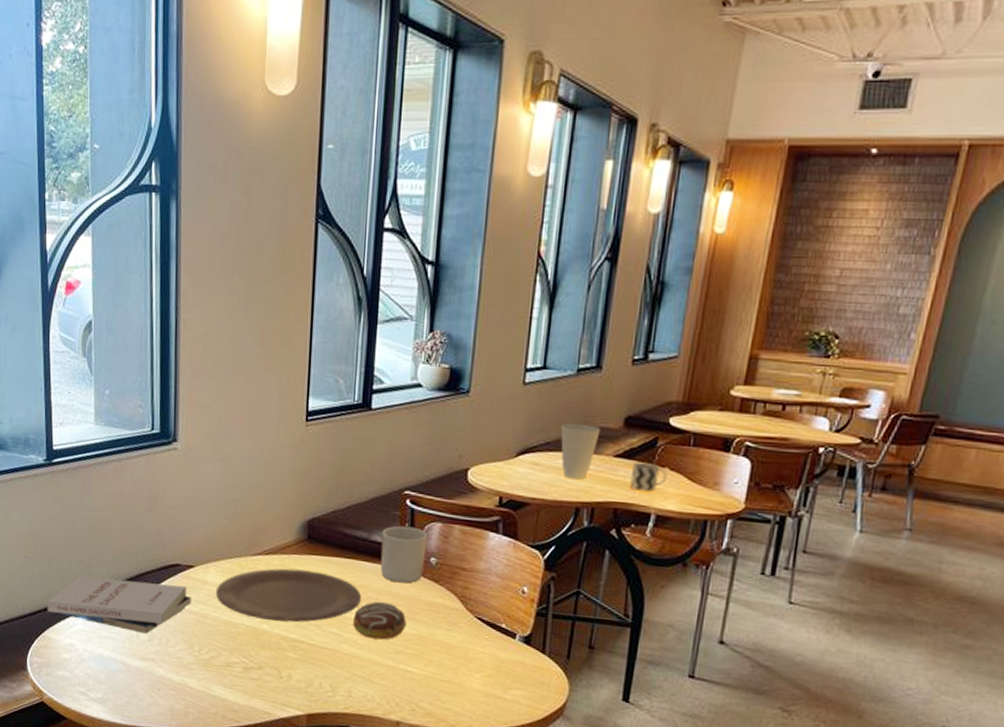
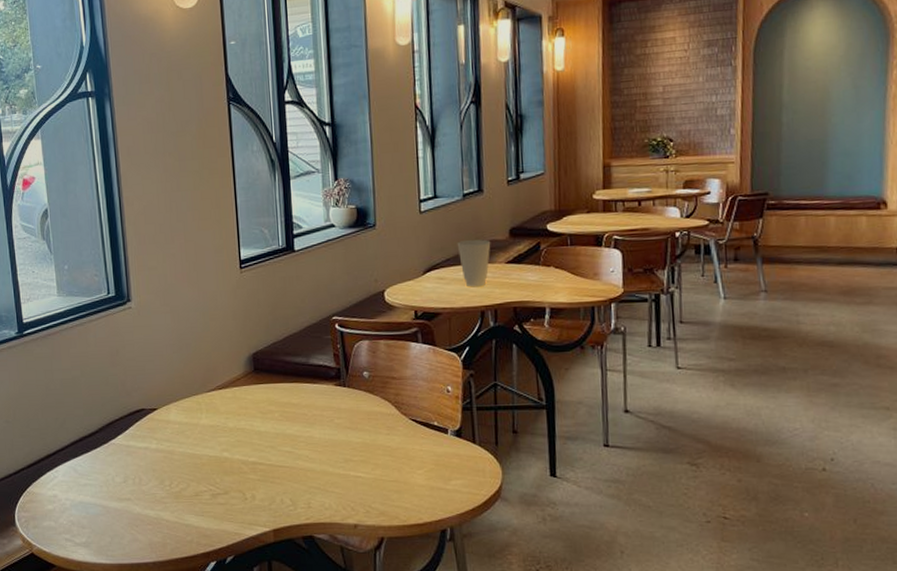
books: present [47,575,191,634] -> none [29,428,158,476]
plate: present [215,568,361,622] -> none [178,398,307,448]
pastry: present [353,601,407,640] -> none [303,417,351,452]
mug: present [380,525,428,584] -> none [318,347,359,398]
cup: present [629,462,667,493] -> none [522,264,554,291]

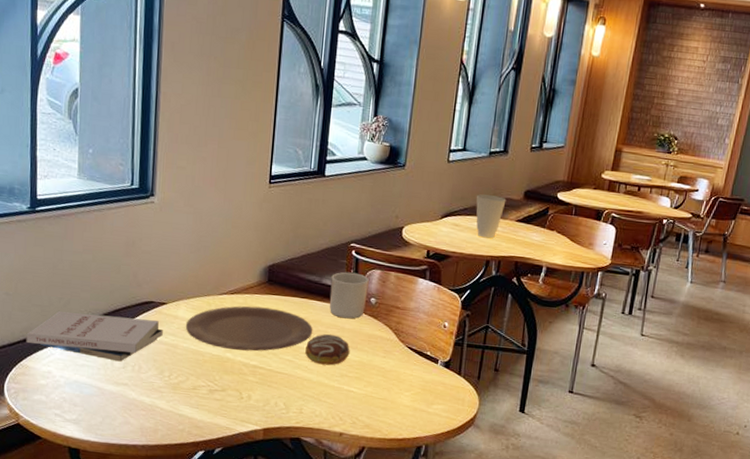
books: none [29,428,158,476] -> present [26,310,163,362]
plate: none [178,398,307,448] -> present [185,306,312,351]
pastry: none [303,417,351,452] -> present [305,334,350,366]
mug: none [318,347,359,398] -> present [329,271,369,319]

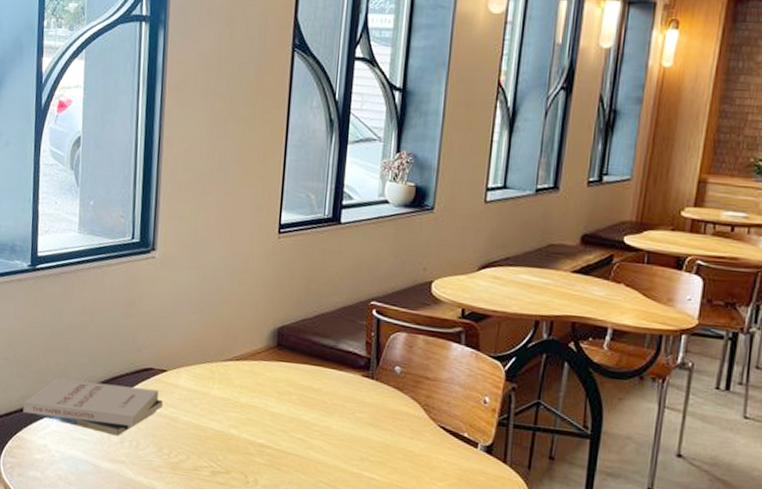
plate: present [185,306,312,351] -> none [186,374,327,428]
pastry: present [305,334,350,366] -> none [319,408,371,447]
mug: present [329,271,369,319] -> none [346,334,393,391]
cup: present [476,194,506,239] -> none [520,240,559,294]

